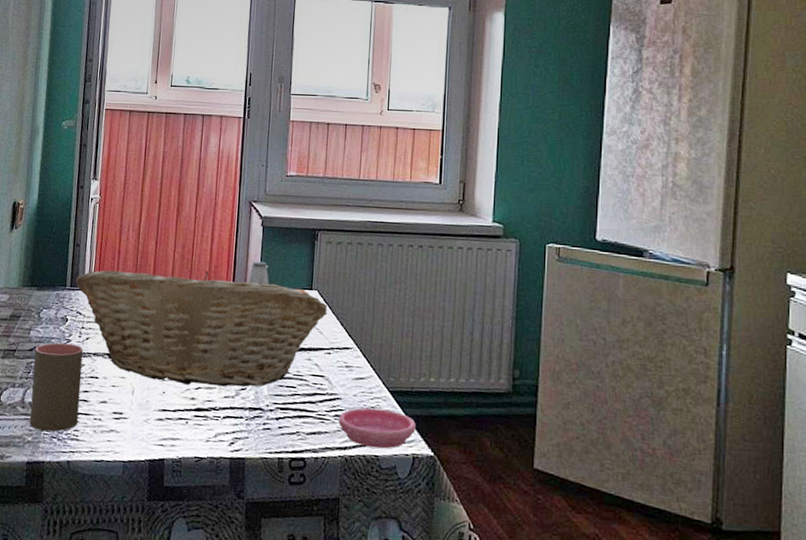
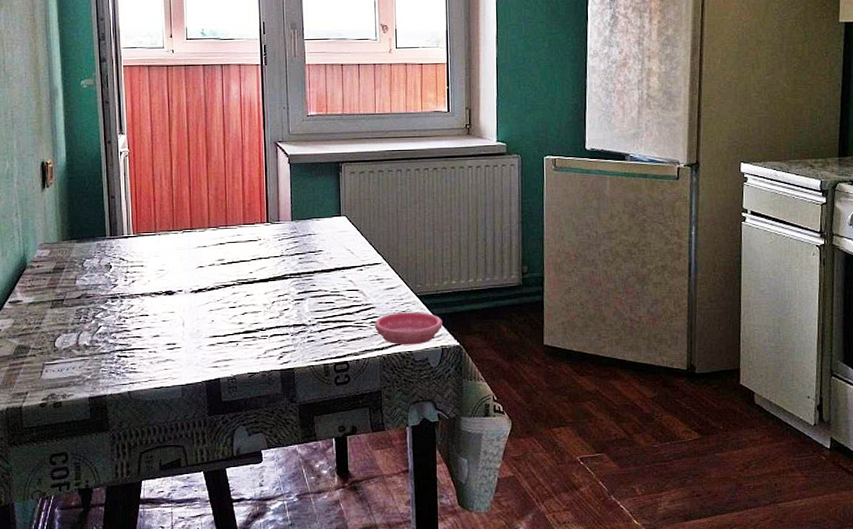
cup: present [29,343,83,432] -> none [83,287,133,368]
fruit basket: present [76,270,328,387] -> none [115,208,357,312]
saltshaker: present [248,261,269,285] -> none [280,195,301,217]

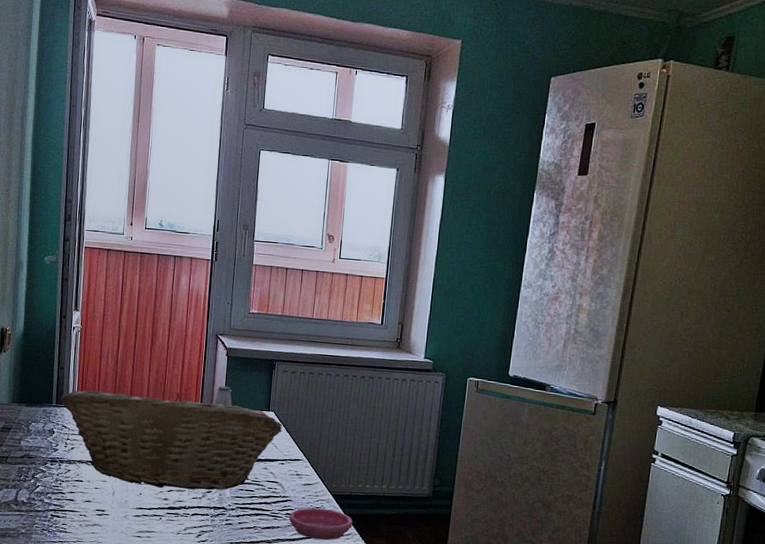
fruit basket: none [115,208,357,312] -> present [61,390,282,491]
saltshaker: none [280,195,301,217] -> present [214,385,233,406]

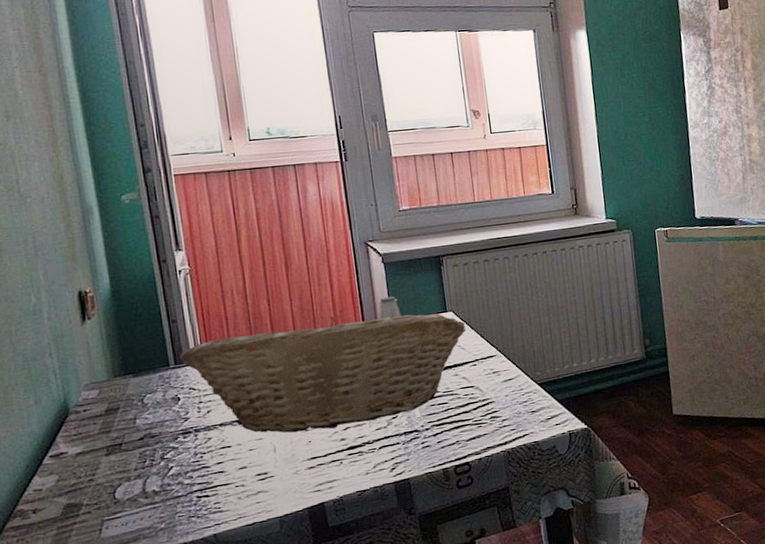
saucer: present [289,507,353,541] -> none [495,399,568,437]

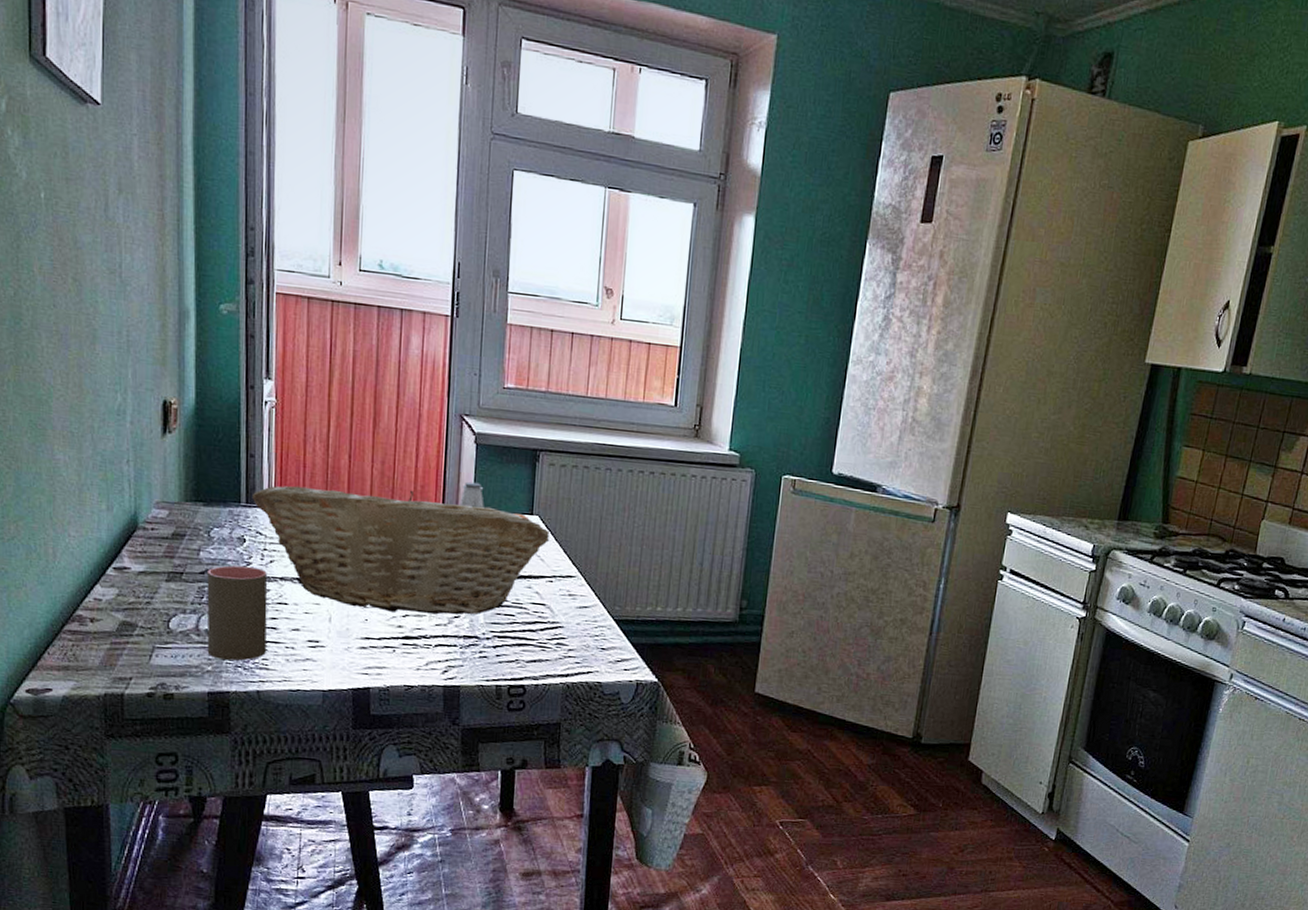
cup: none [146,420,217,515] -> present [207,565,268,661]

